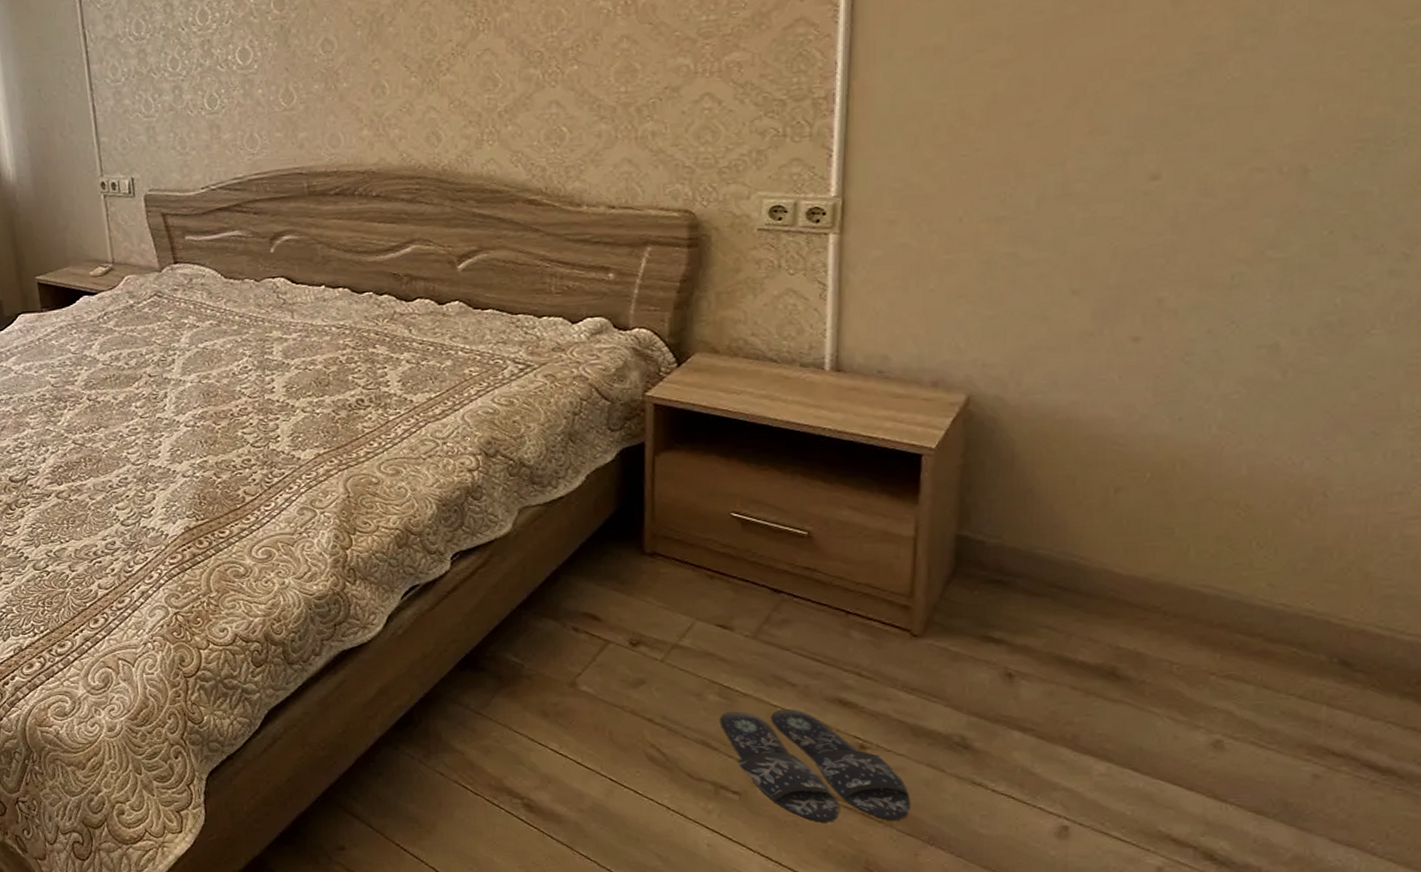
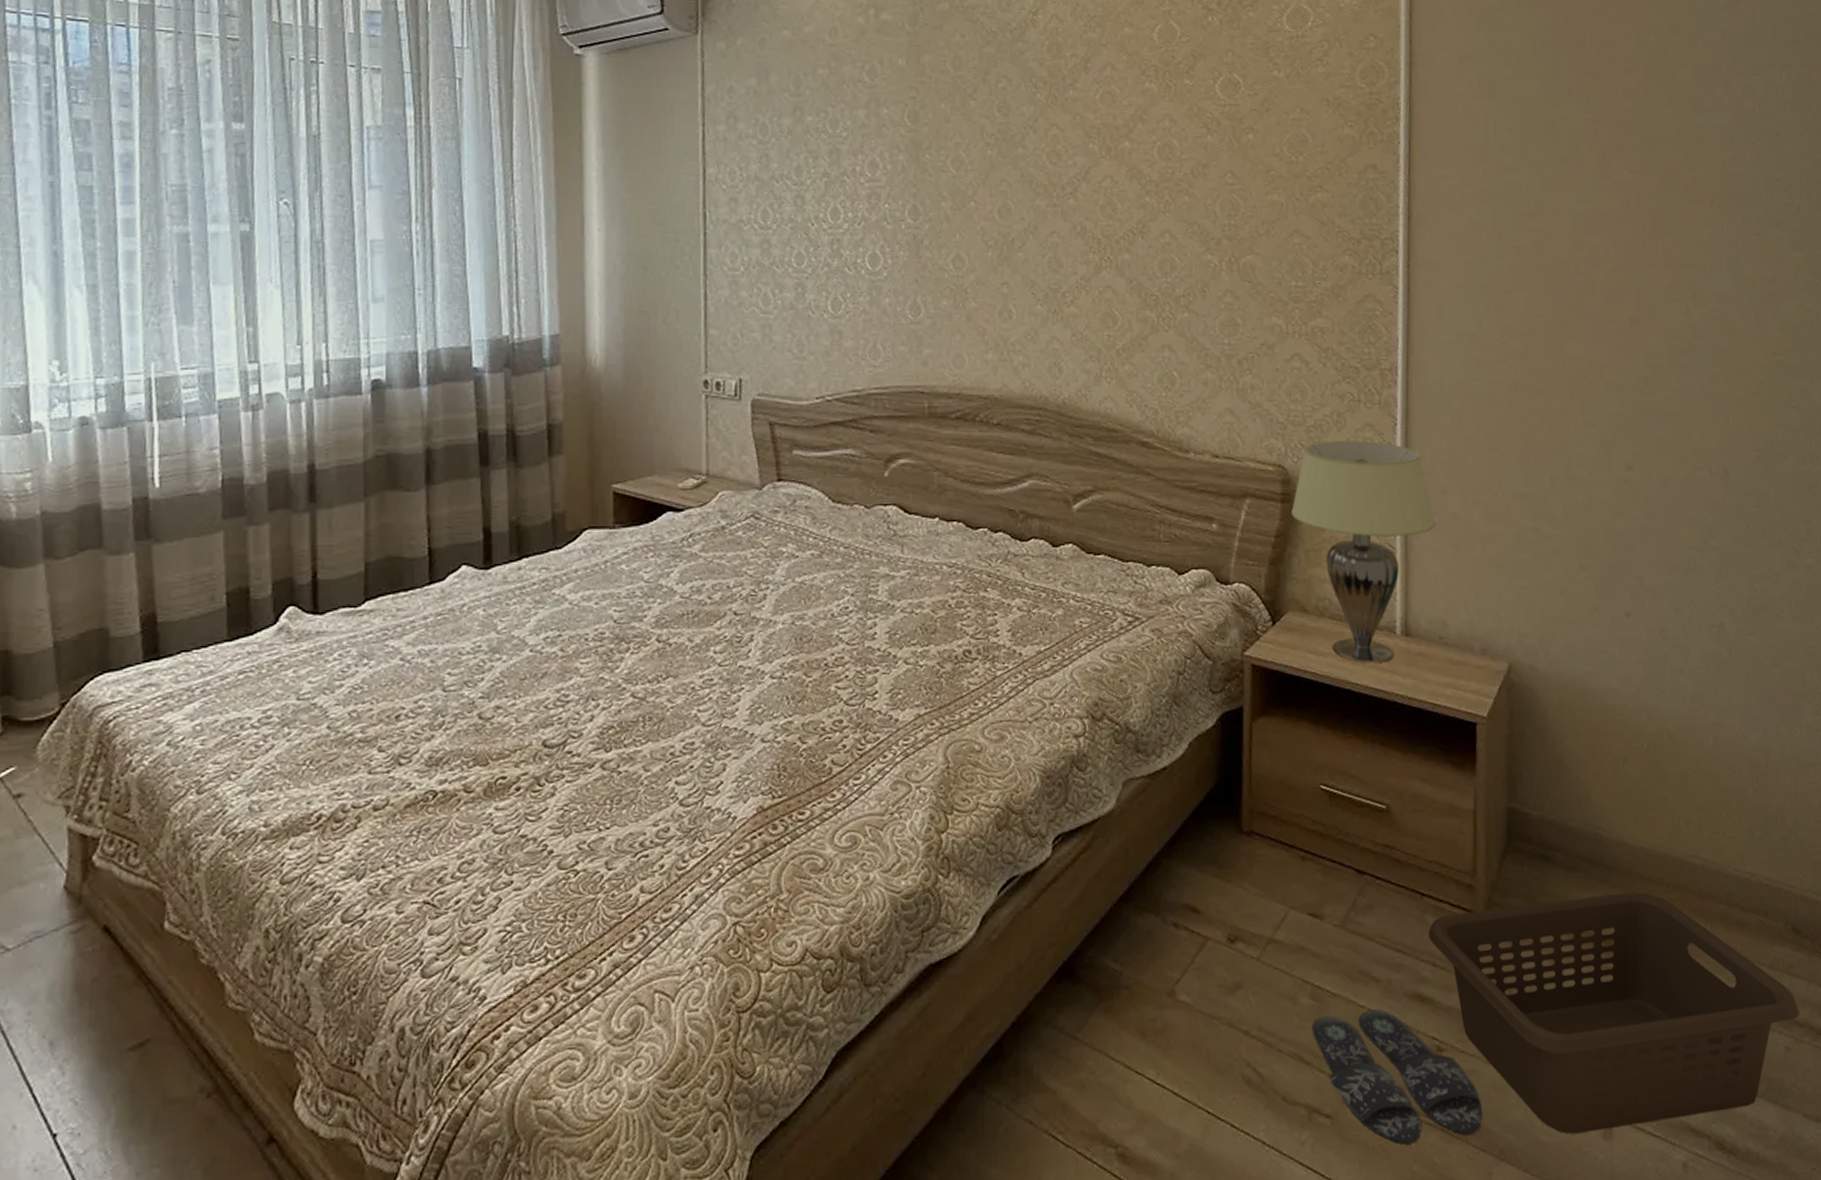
lampshade: none [699,176,880,400] -> present [1290,441,1436,663]
laundry basket: none [854,618,1339,830] -> present [1428,892,1799,1135]

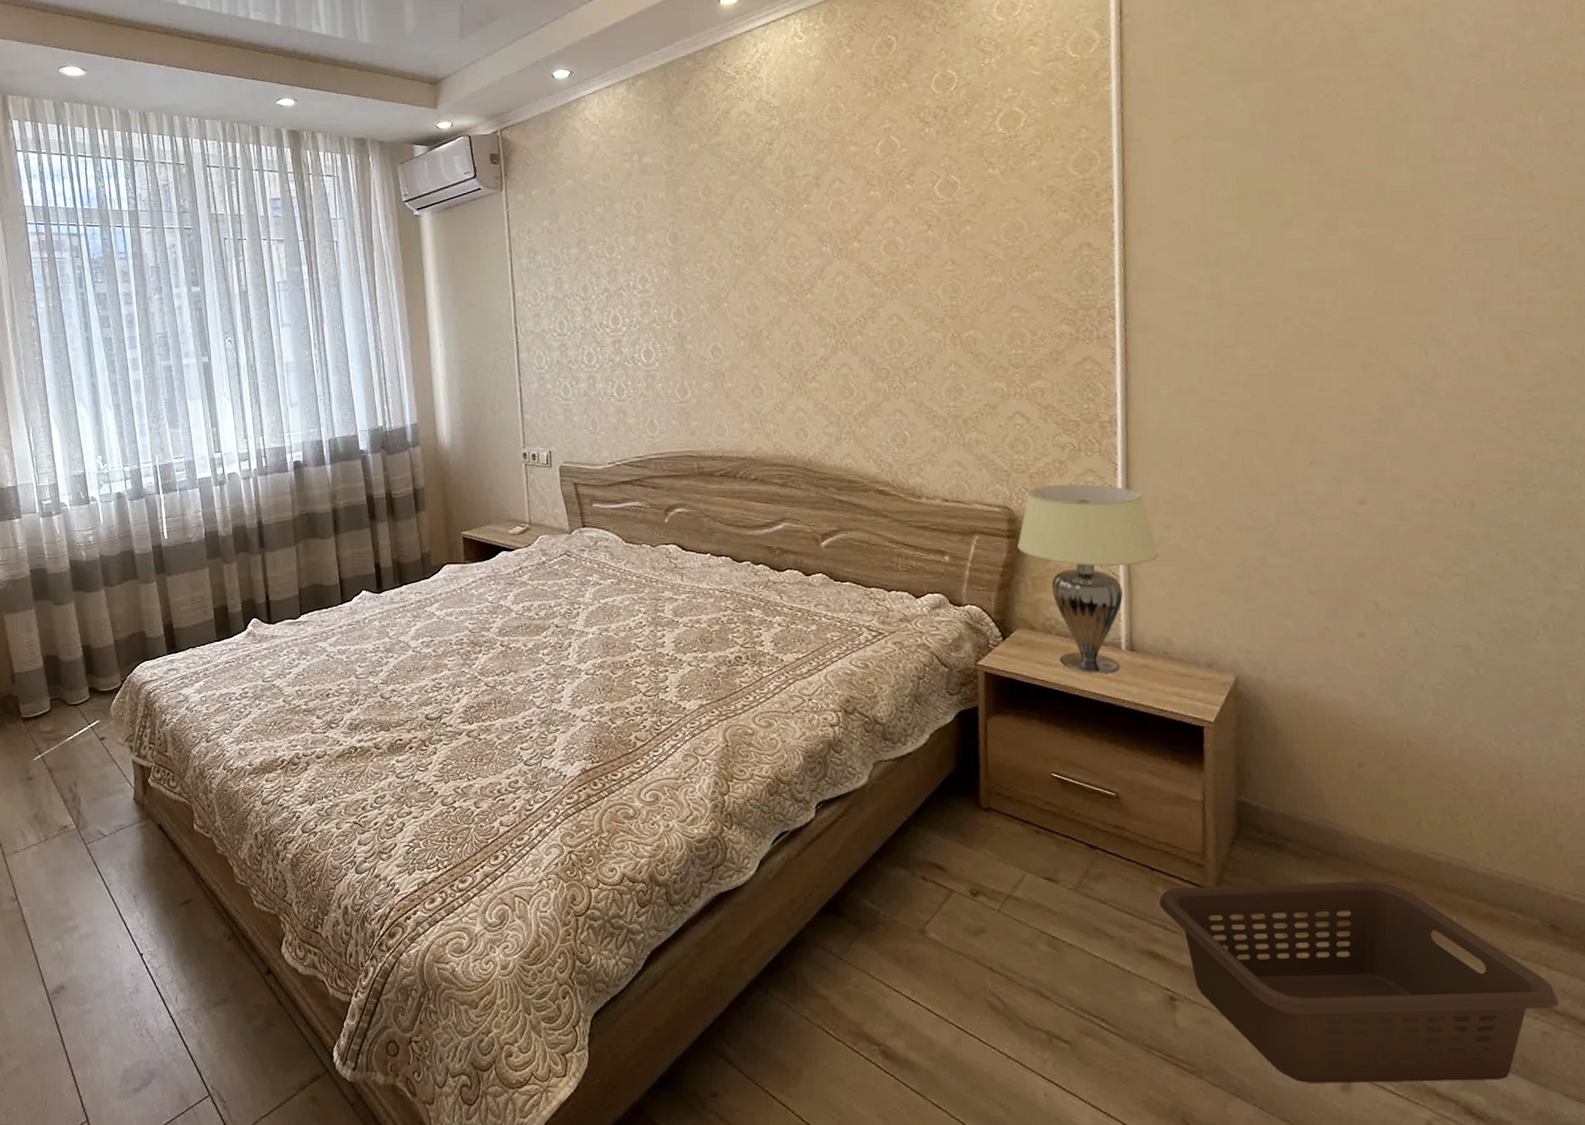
slippers: present [1311,1009,1483,1145] -> none [1049,960,1217,1073]

